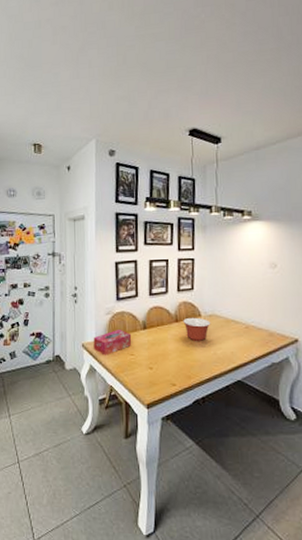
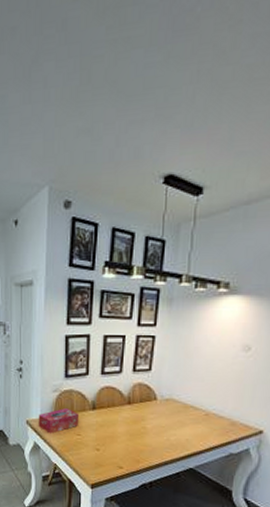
mixing bowl: present [183,317,211,341] -> none [136,400,167,426]

